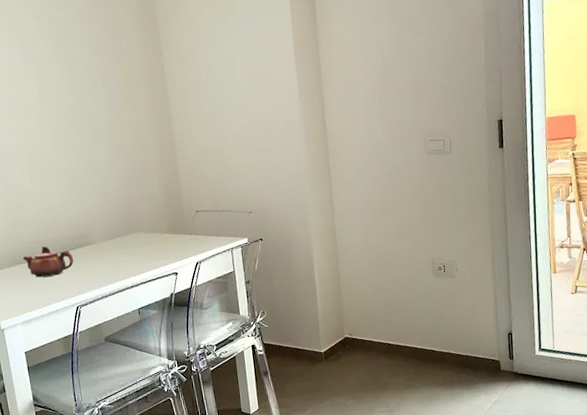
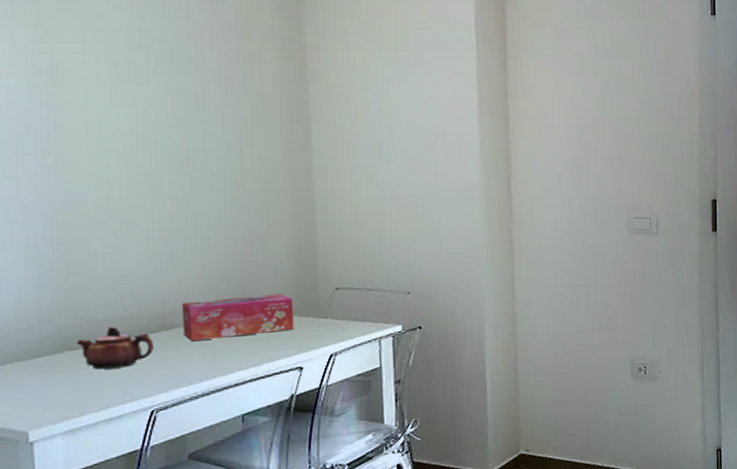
tissue box: none [88,217,169,256] -> present [181,294,295,342]

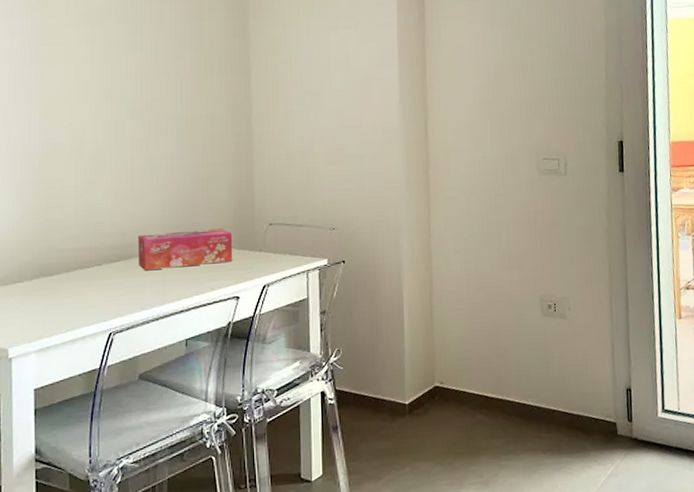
teapot: present [76,327,155,370] -> none [50,256,114,295]

